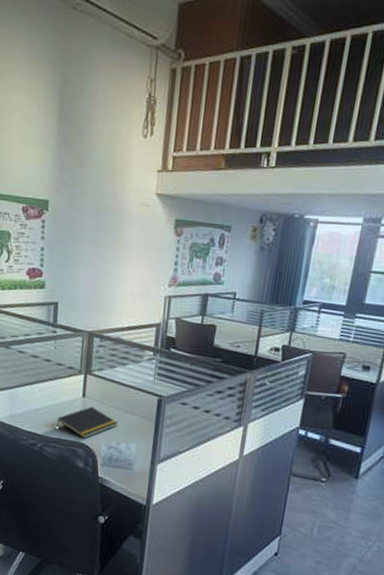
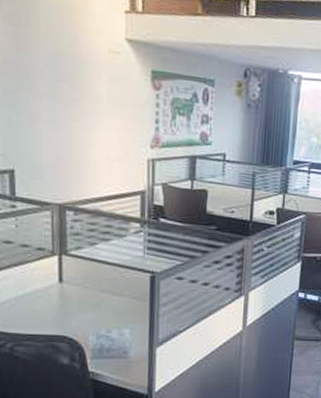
notepad: present [56,406,118,438] -> none [29,292,107,330]

